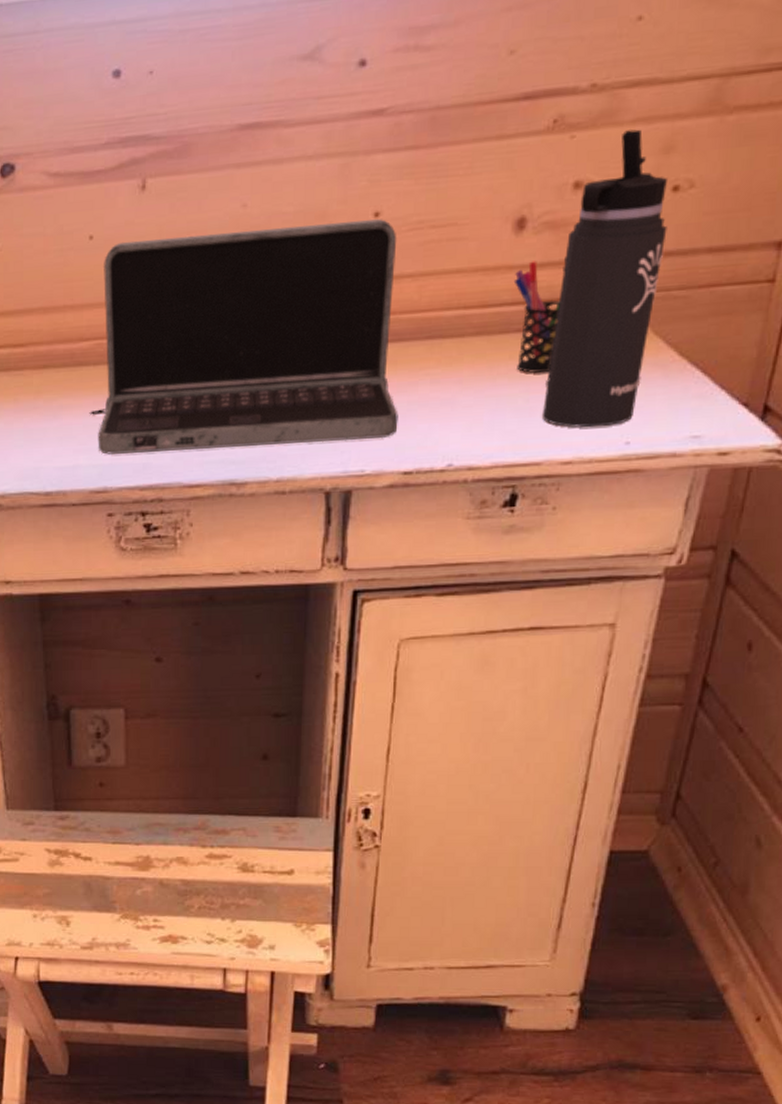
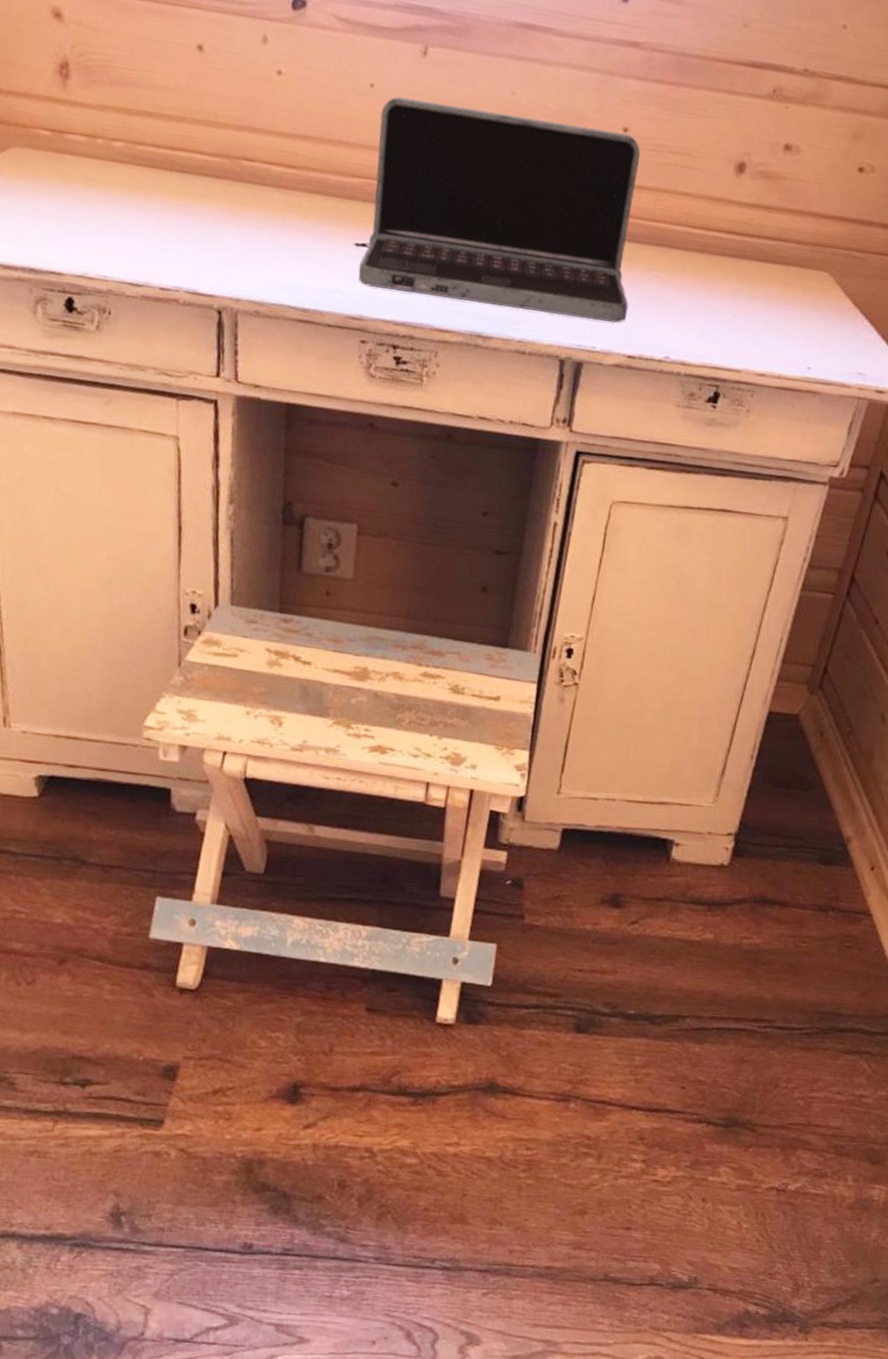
pen holder: present [513,261,560,374] -> none [728,200,766,297]
thermos bottle: present [541,129,669,428] -> none [744,113,856,351]

